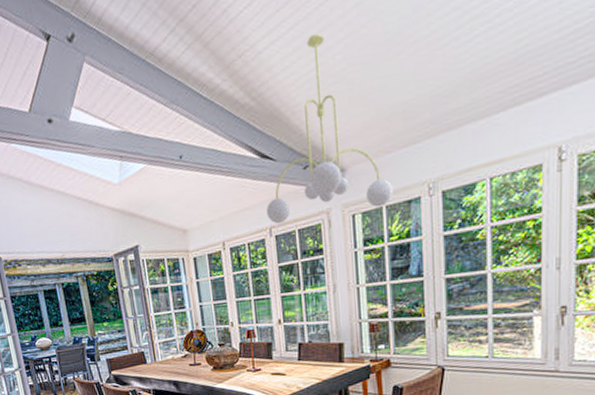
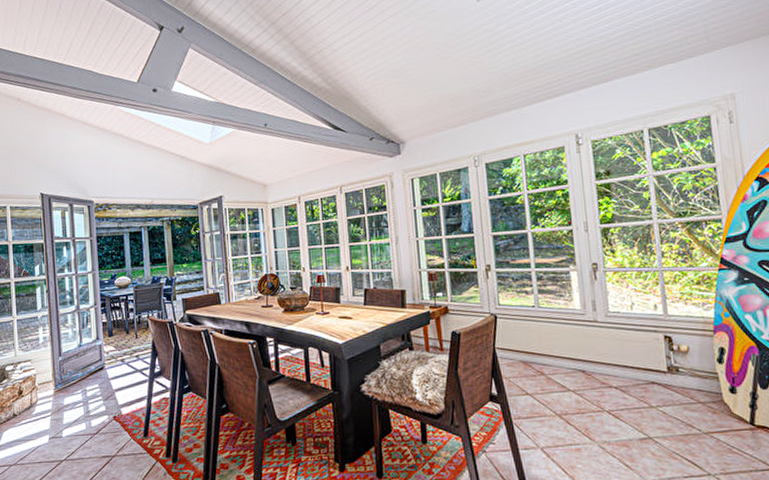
chandelier: present [266,34,394,224] -> none [337,41,446,184]

